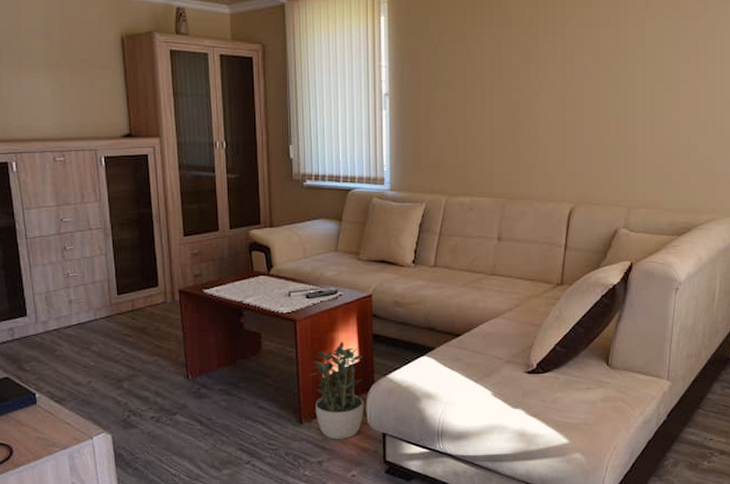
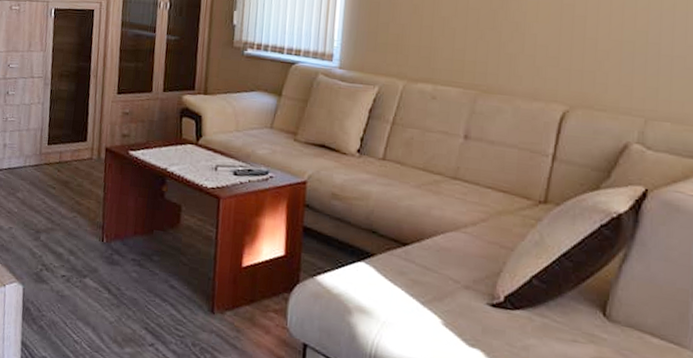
potted plant: present [309,342,364,439] -> none [228,229,289,342]

